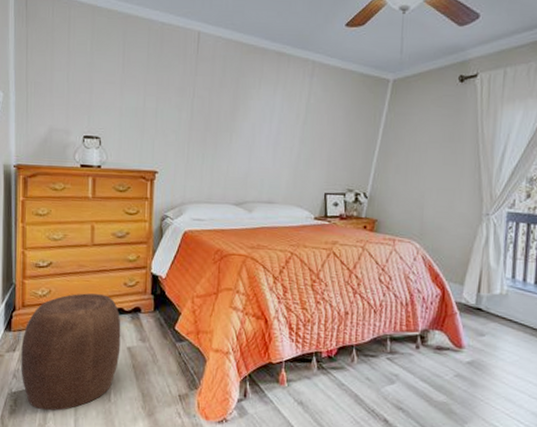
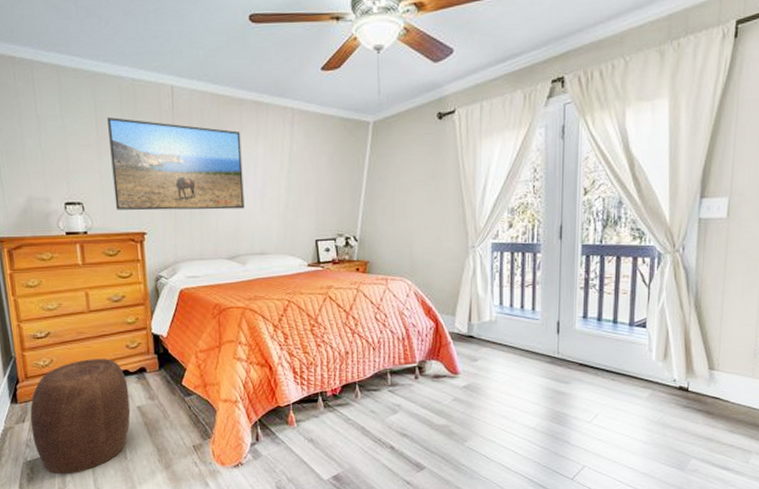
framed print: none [131,58,260,156] -> present [107,117,245,211]

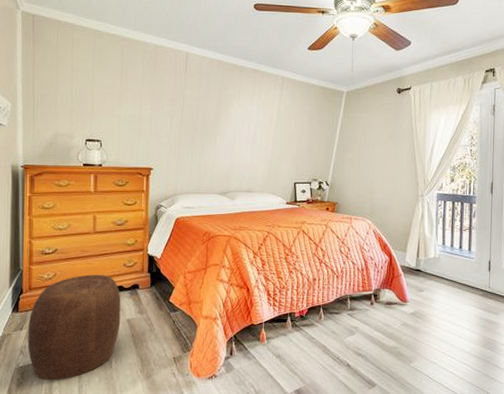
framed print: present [107,117,245,211] -> none [129,74,239,154]

